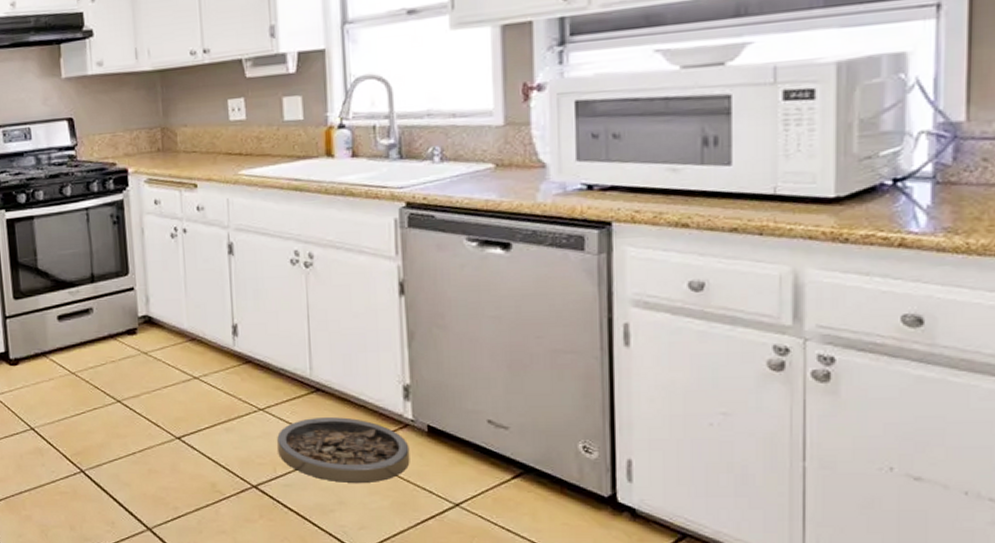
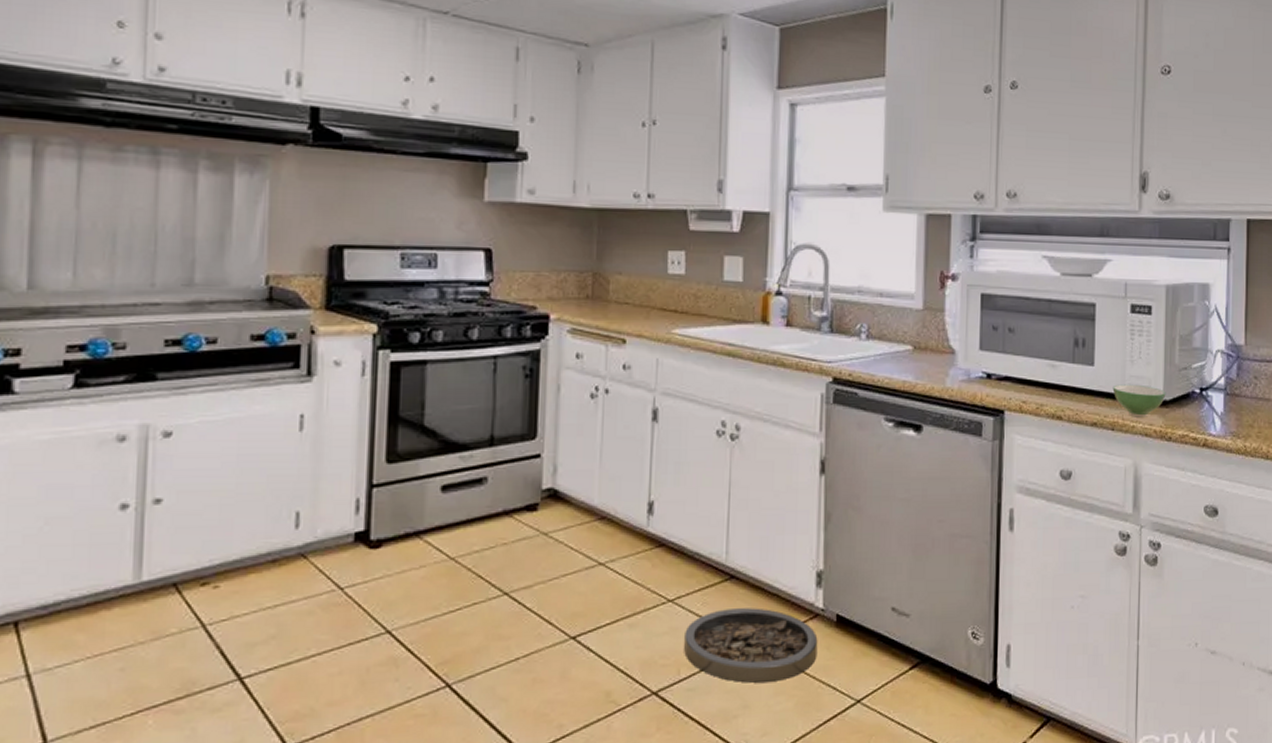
bowl: none [759,182,840,220] -> present [1112,384,1166,419]

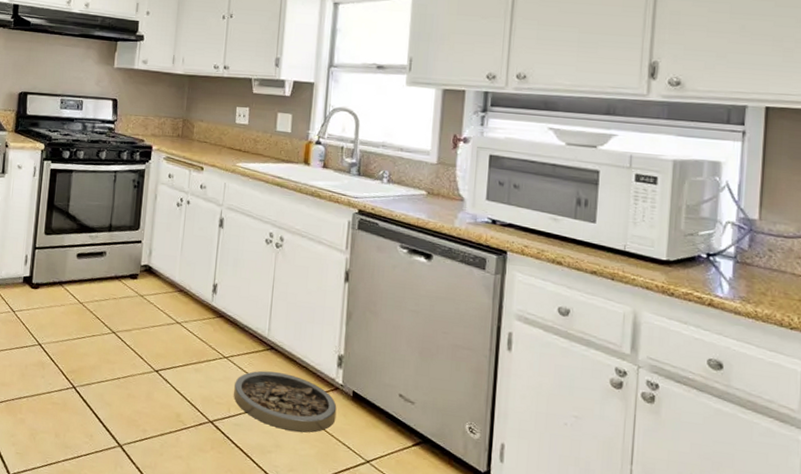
bowl: present [1112,384,1166,419] -> none [614,241,670,274]

